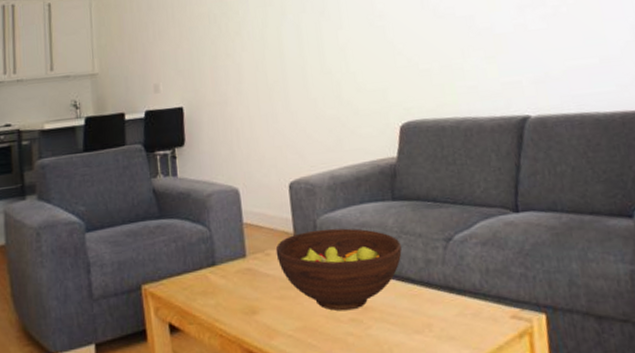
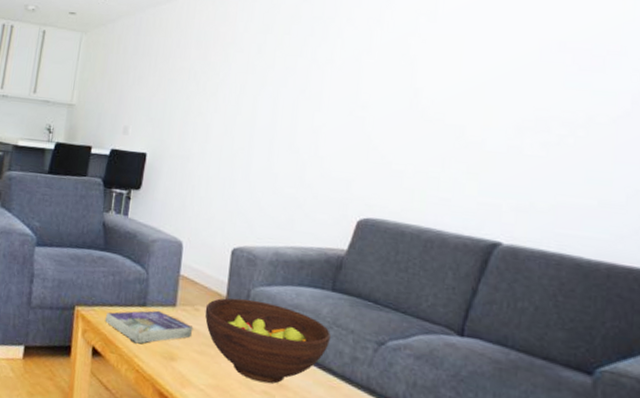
book: none [175,266,269,307] -> present [104,310,194,344]

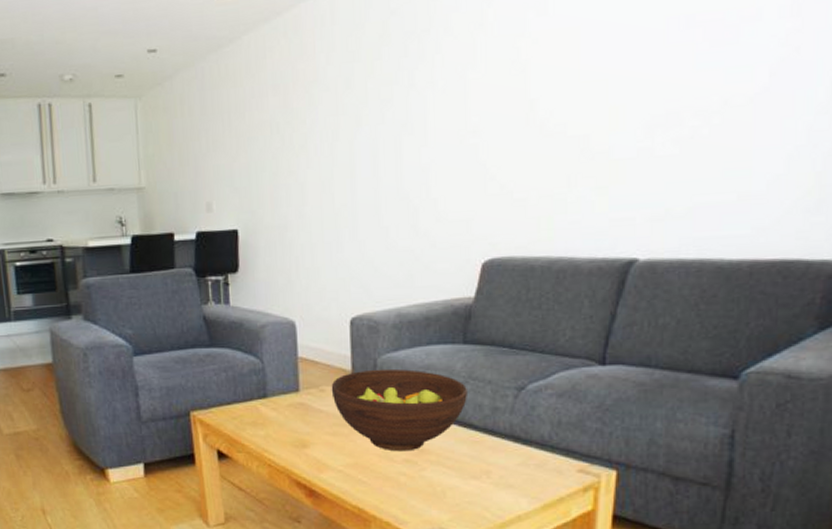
book: present [104,310,194,344] -> none [224,399,322,438]

